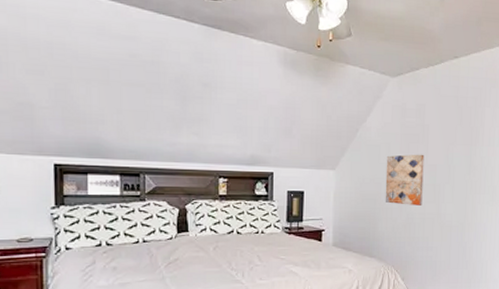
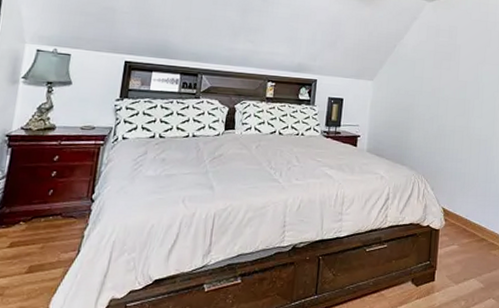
wall art: present [385,154,424,205] -> none [418,70,456,118]

